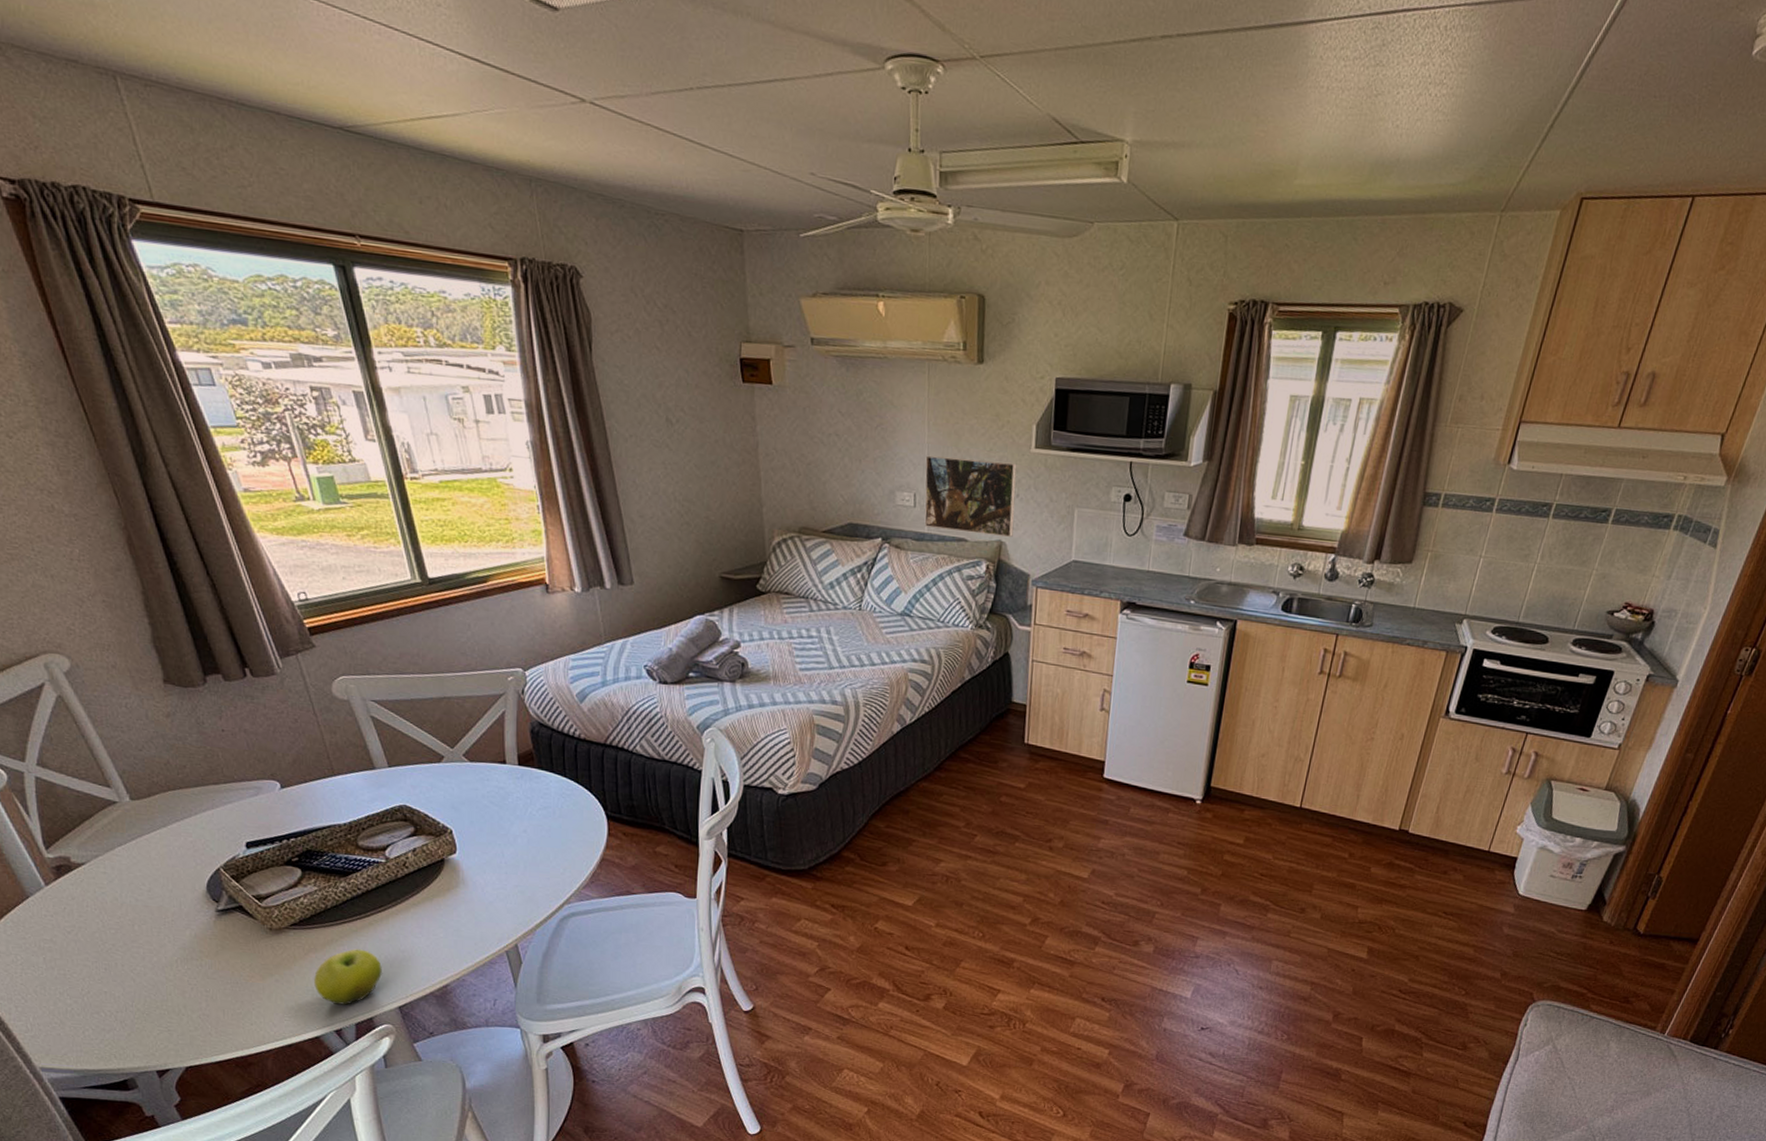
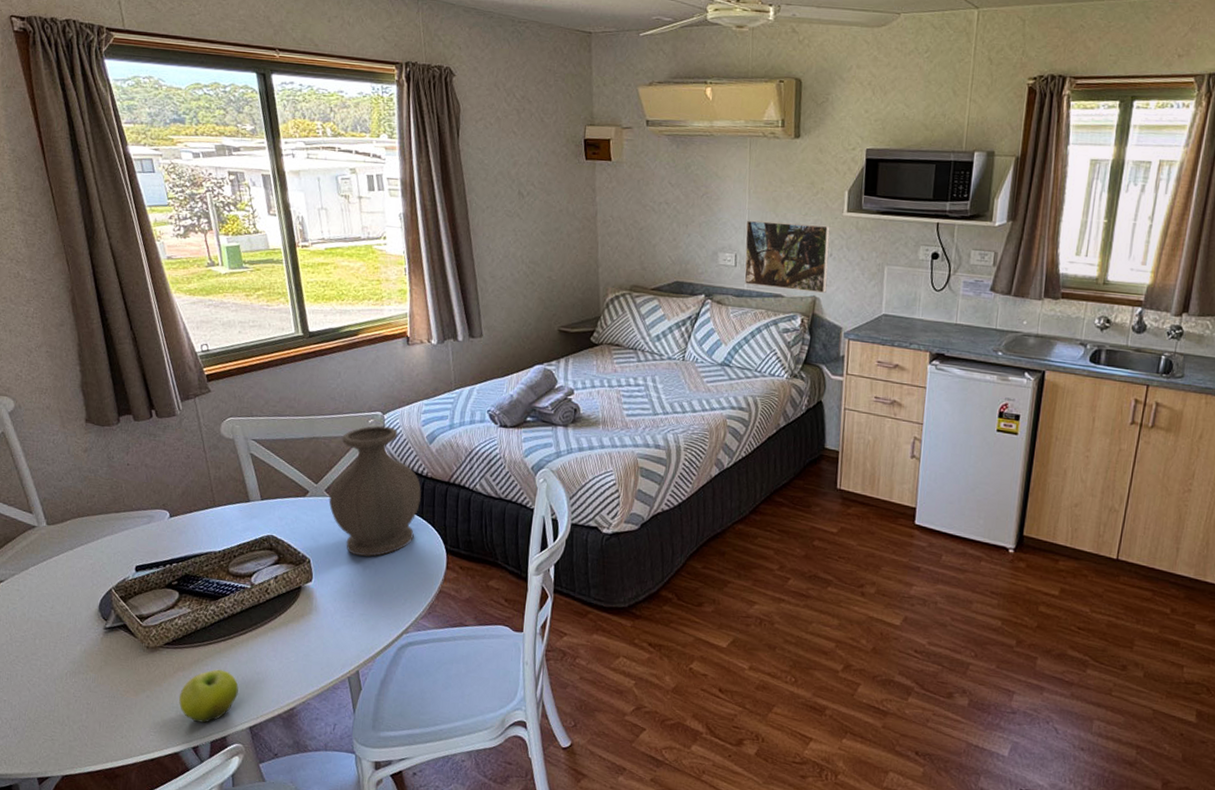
vase: none [468,683,574,825] -> present [329,425,422,557]

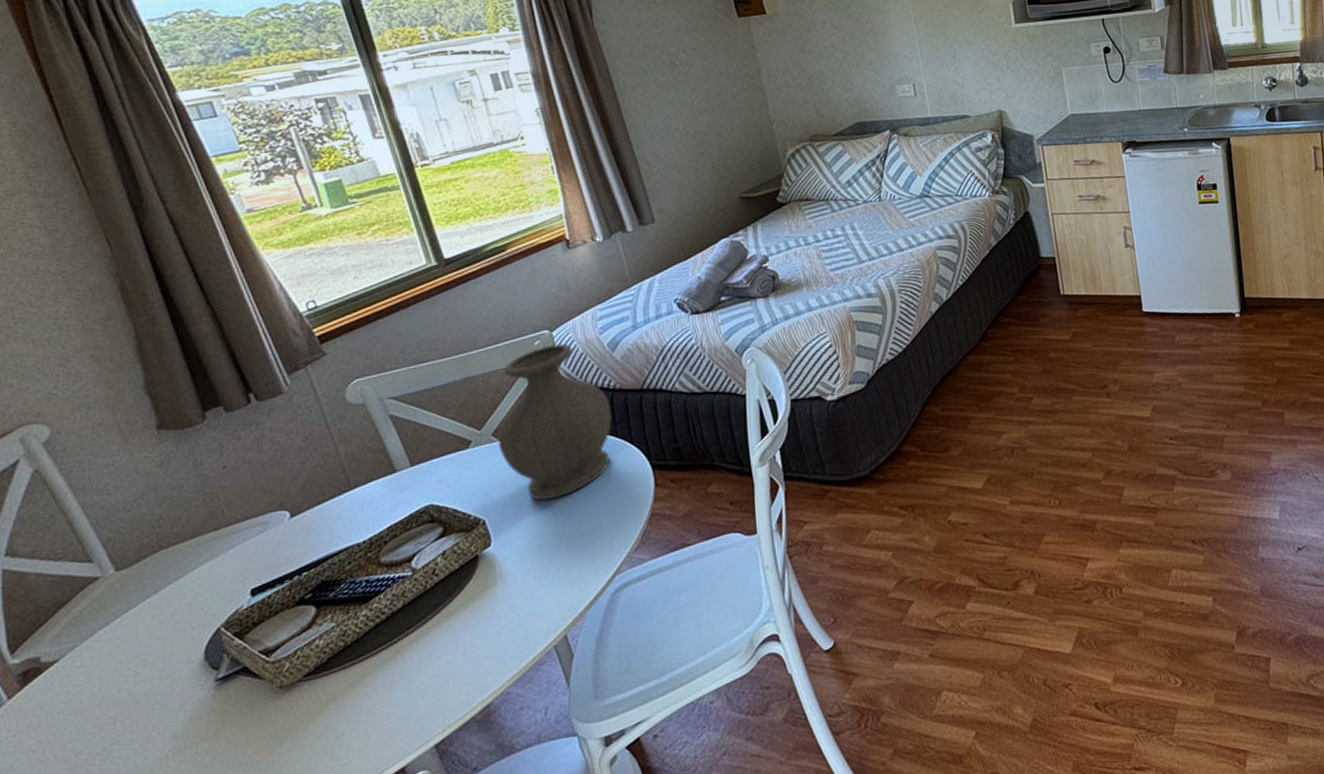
fruit: present [179,669,239,723] -> none [333,685,414,762]
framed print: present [744,220,830,293] -> none [917,40,1011,112]

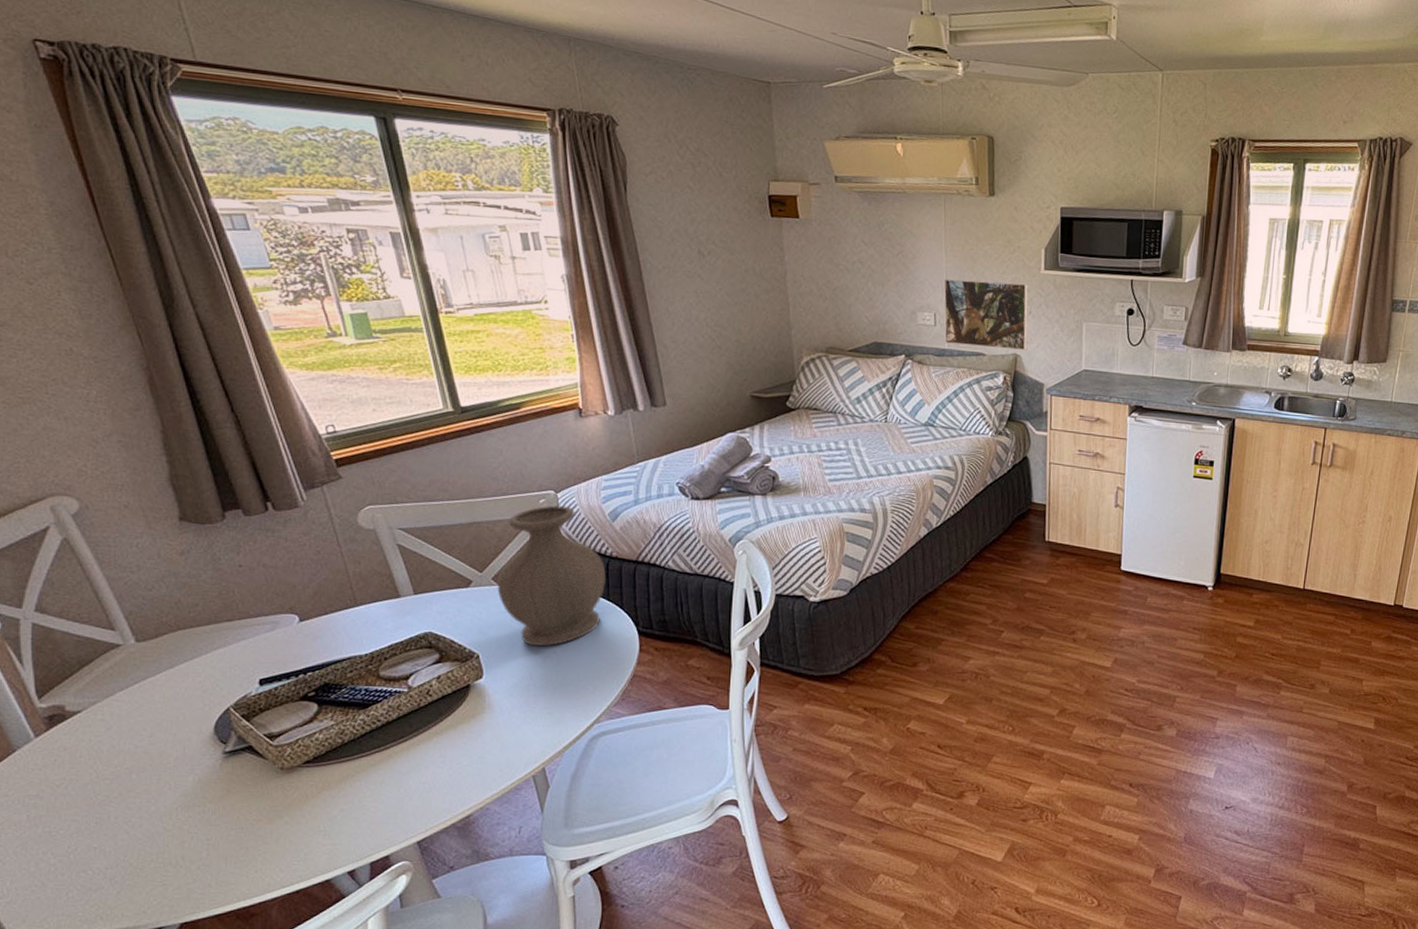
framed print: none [917,40,1011,112] -> present [944,278,1029,350]

